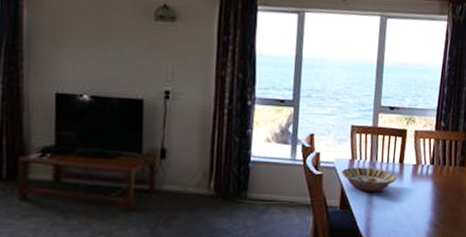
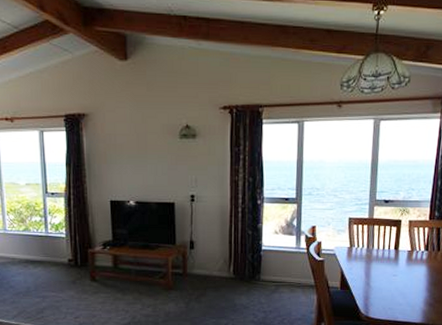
serving bowl: present [341,167,396,193] -> none [340,254,392,275]

